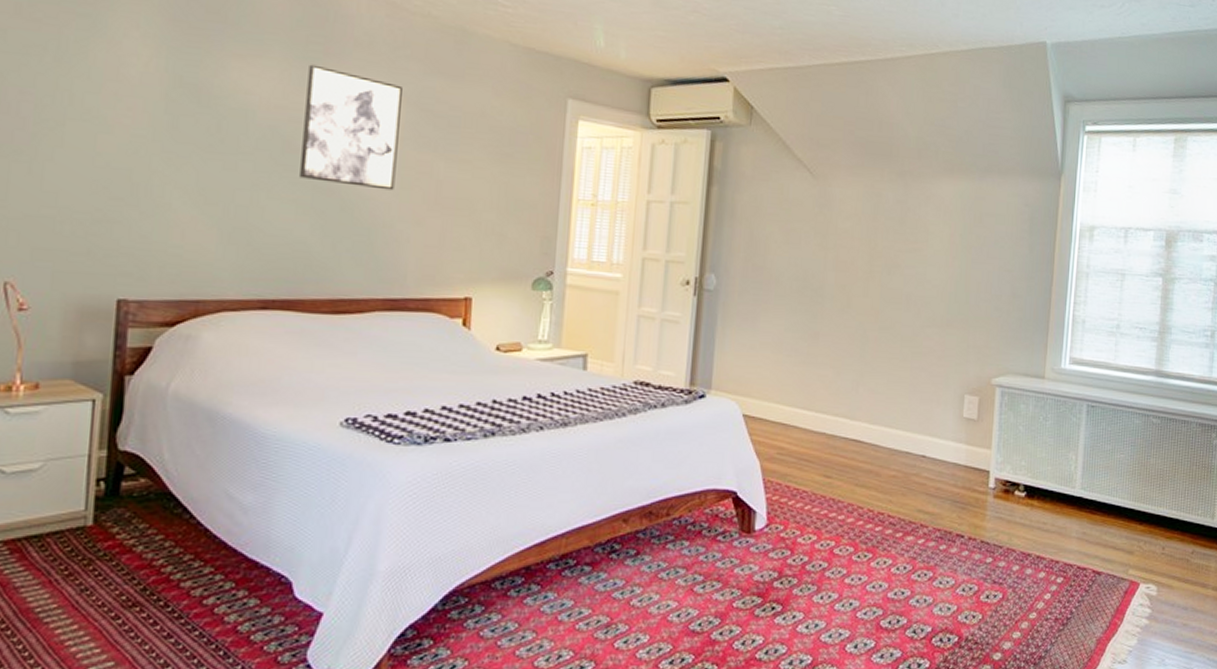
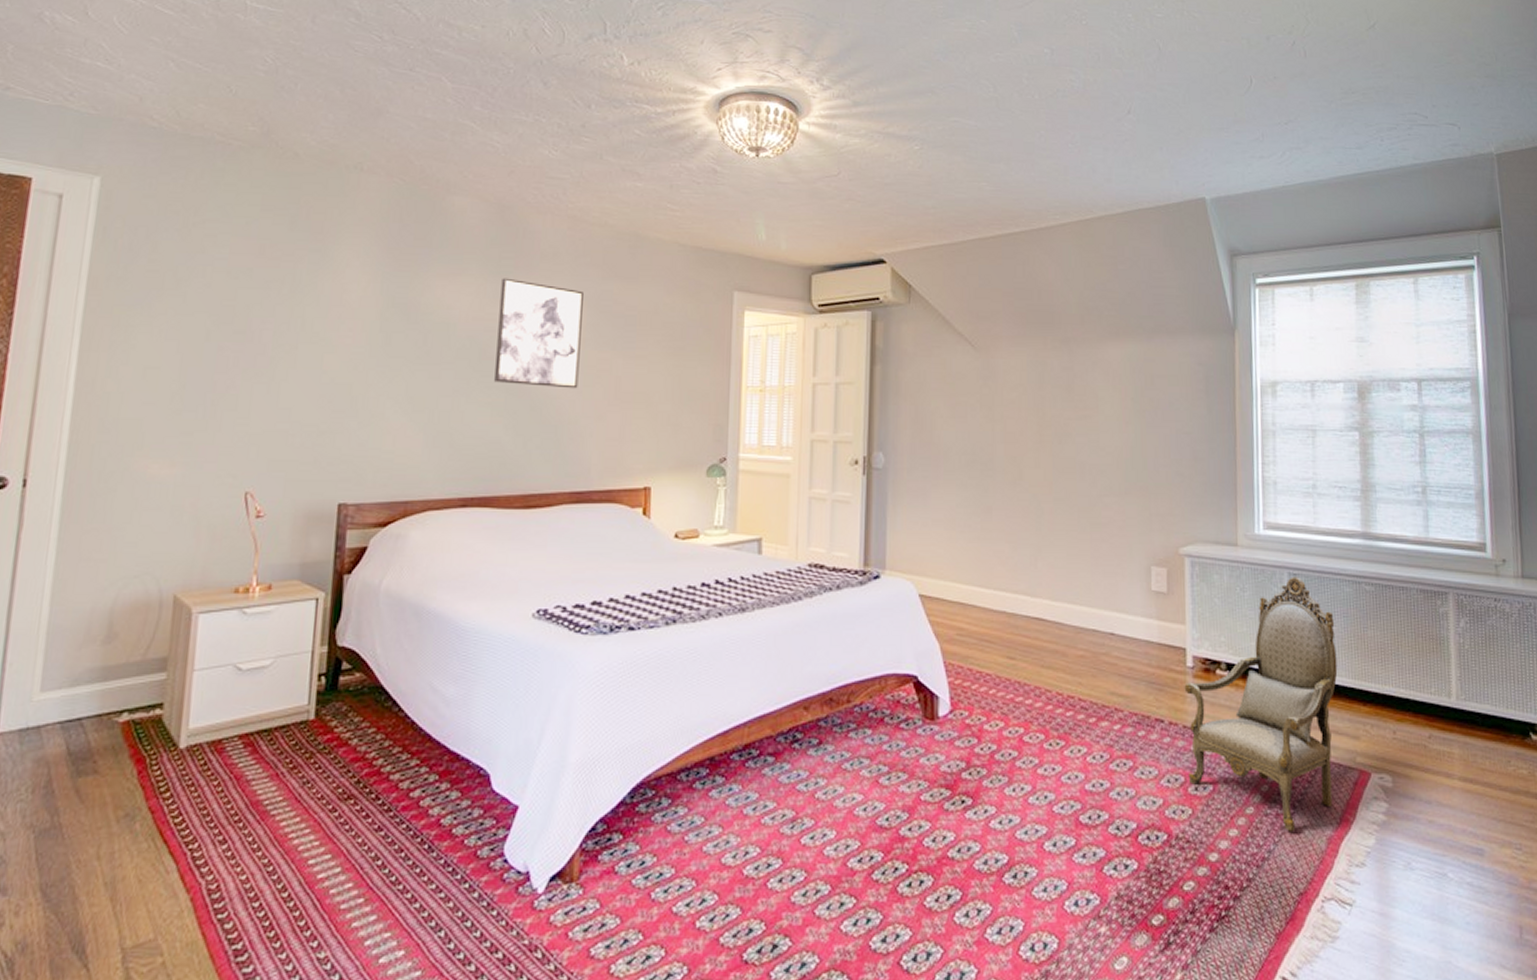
armchair: none [981,408,1123,634] -> present [1184,577,1338,832]

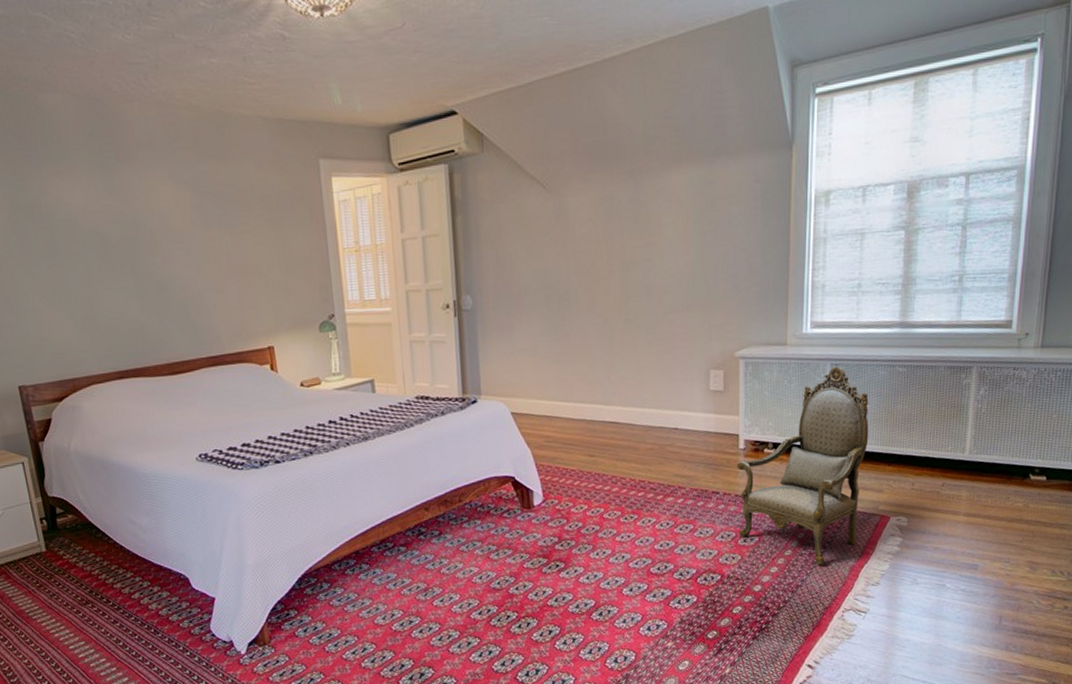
wall art: present [494,278,583,389] -> none [107,170,195,269]

